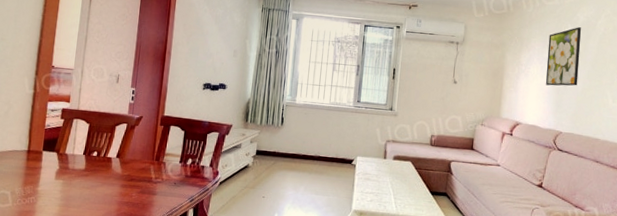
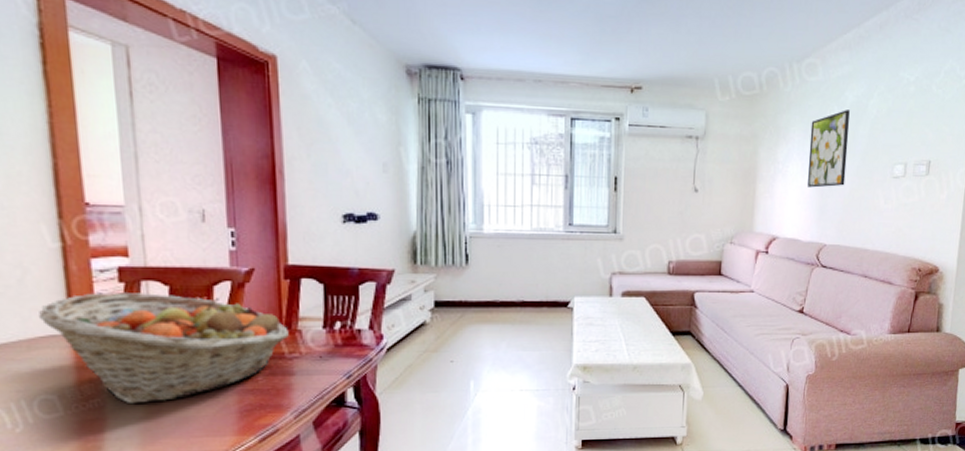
fruit basket: none [11,124,157,204] -> present [37,293,289,405]

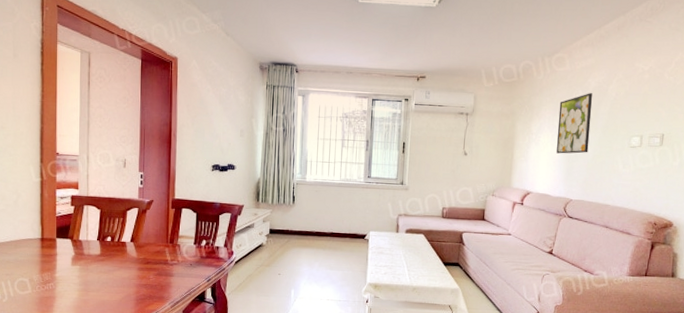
fruit basket: present [37,293,289,405] -> none [23,212,172,289]

